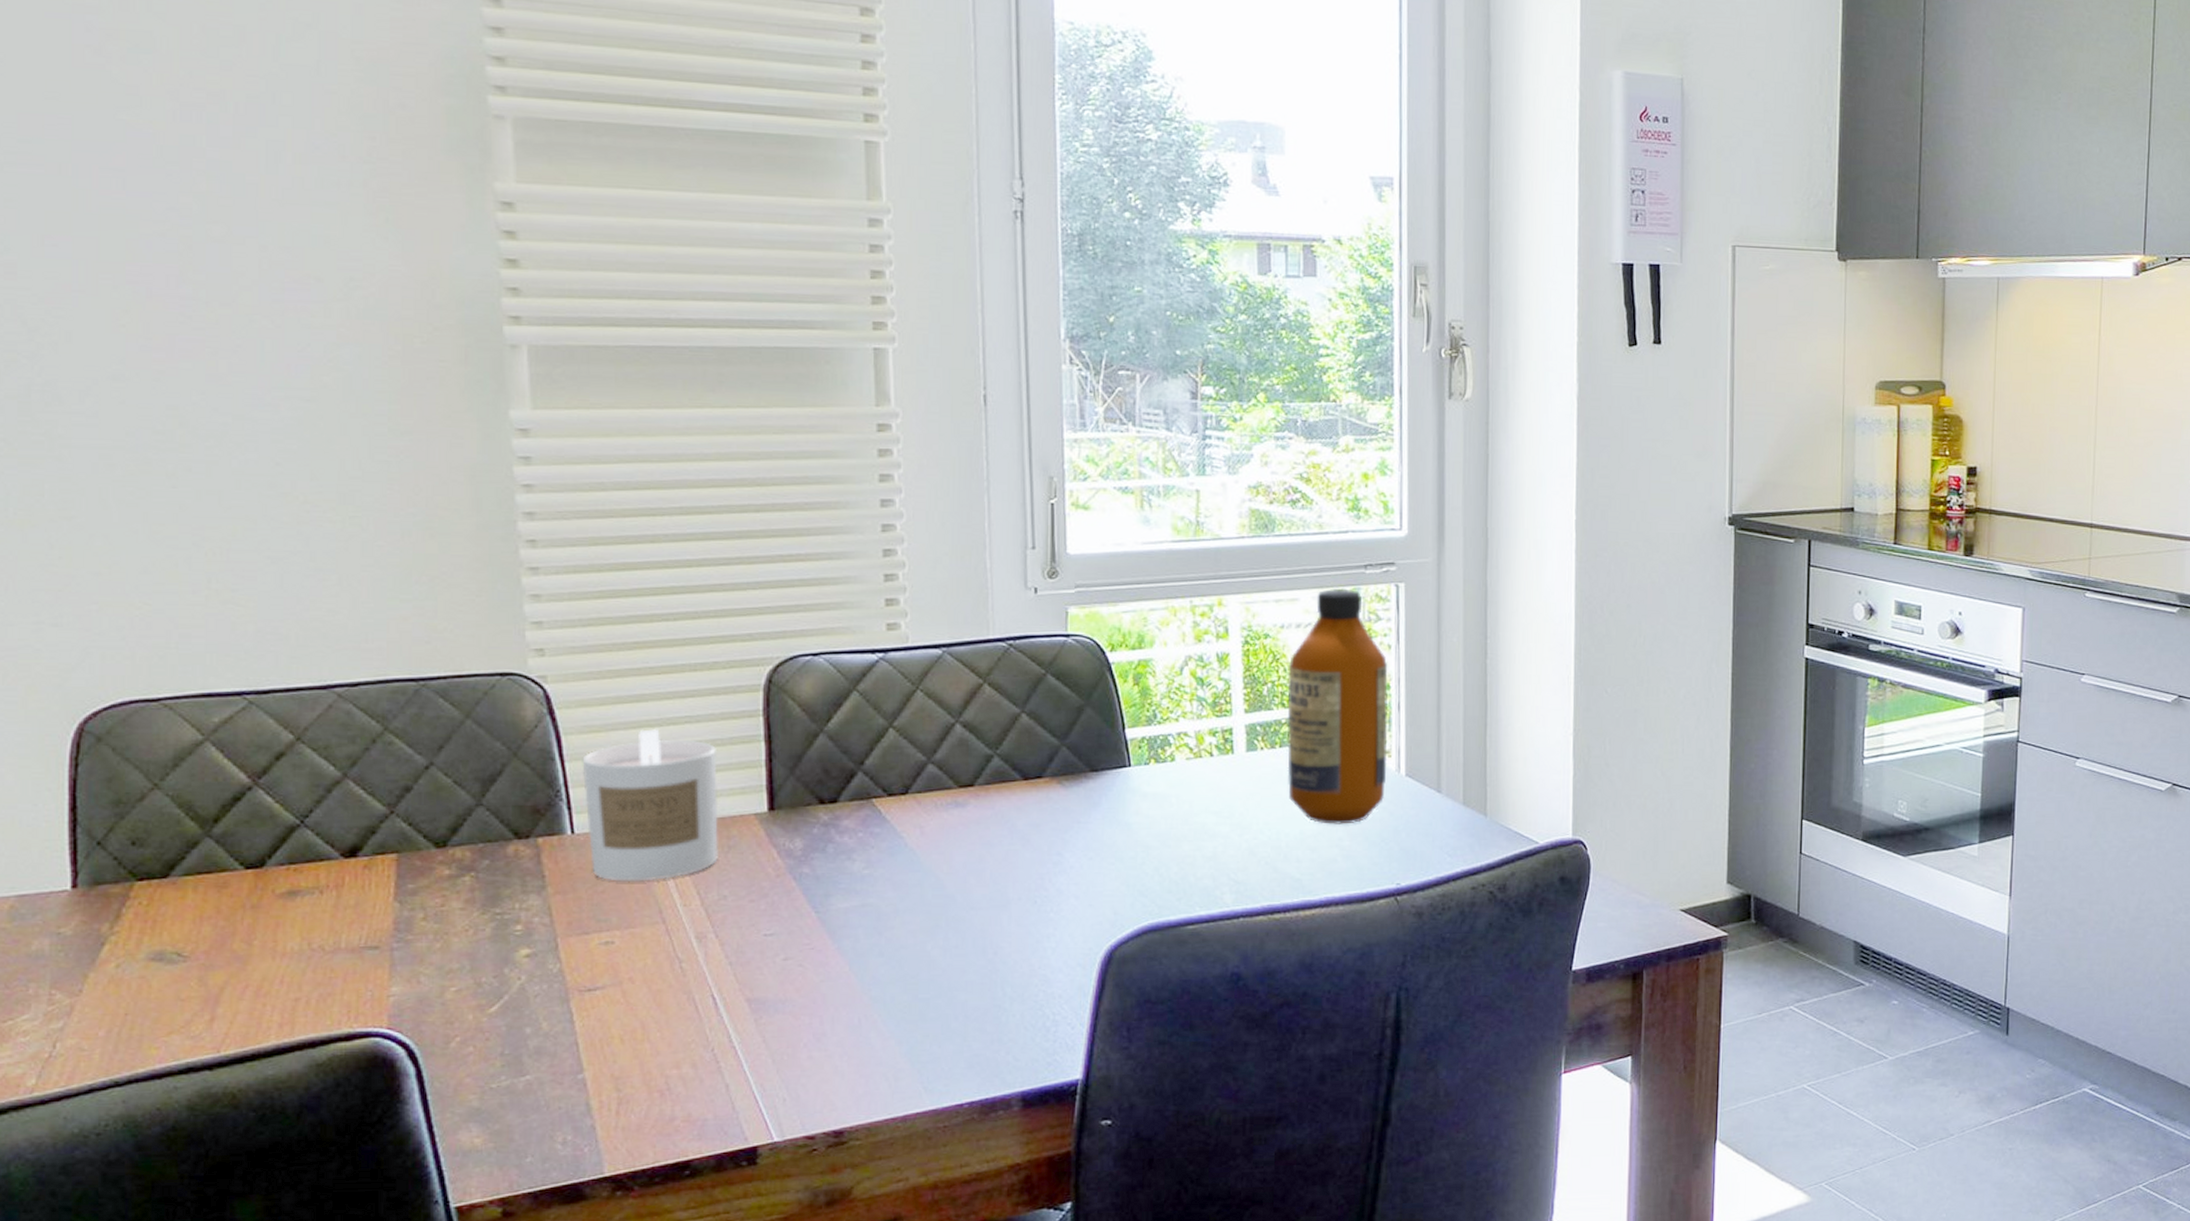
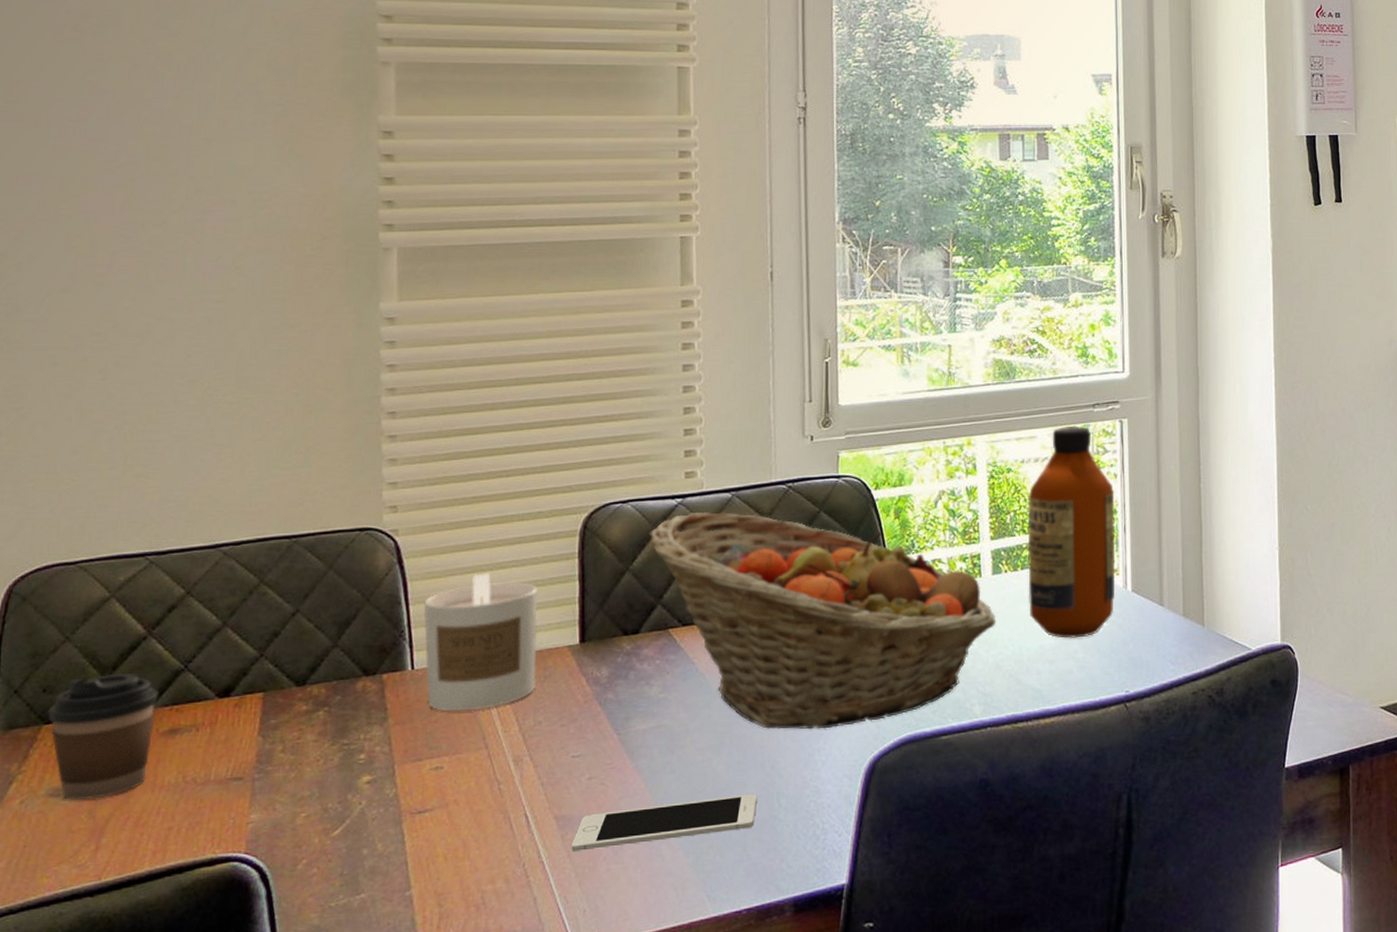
coffee cup: none [140,828,271,965] -> present [48,674,159,800]
cell phone: none [767,981,978,1038] -> present [571,793,757,852]
fruit basket: none [845,669,1251,914] -> present [648,511,996,730]

